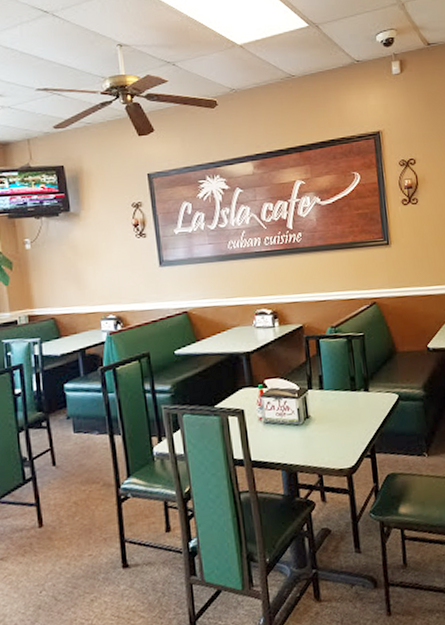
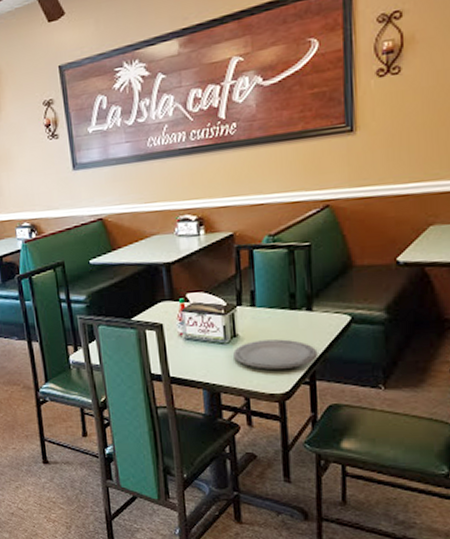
plate: none [307,417,376,447] -> present [233,339,318,369]

